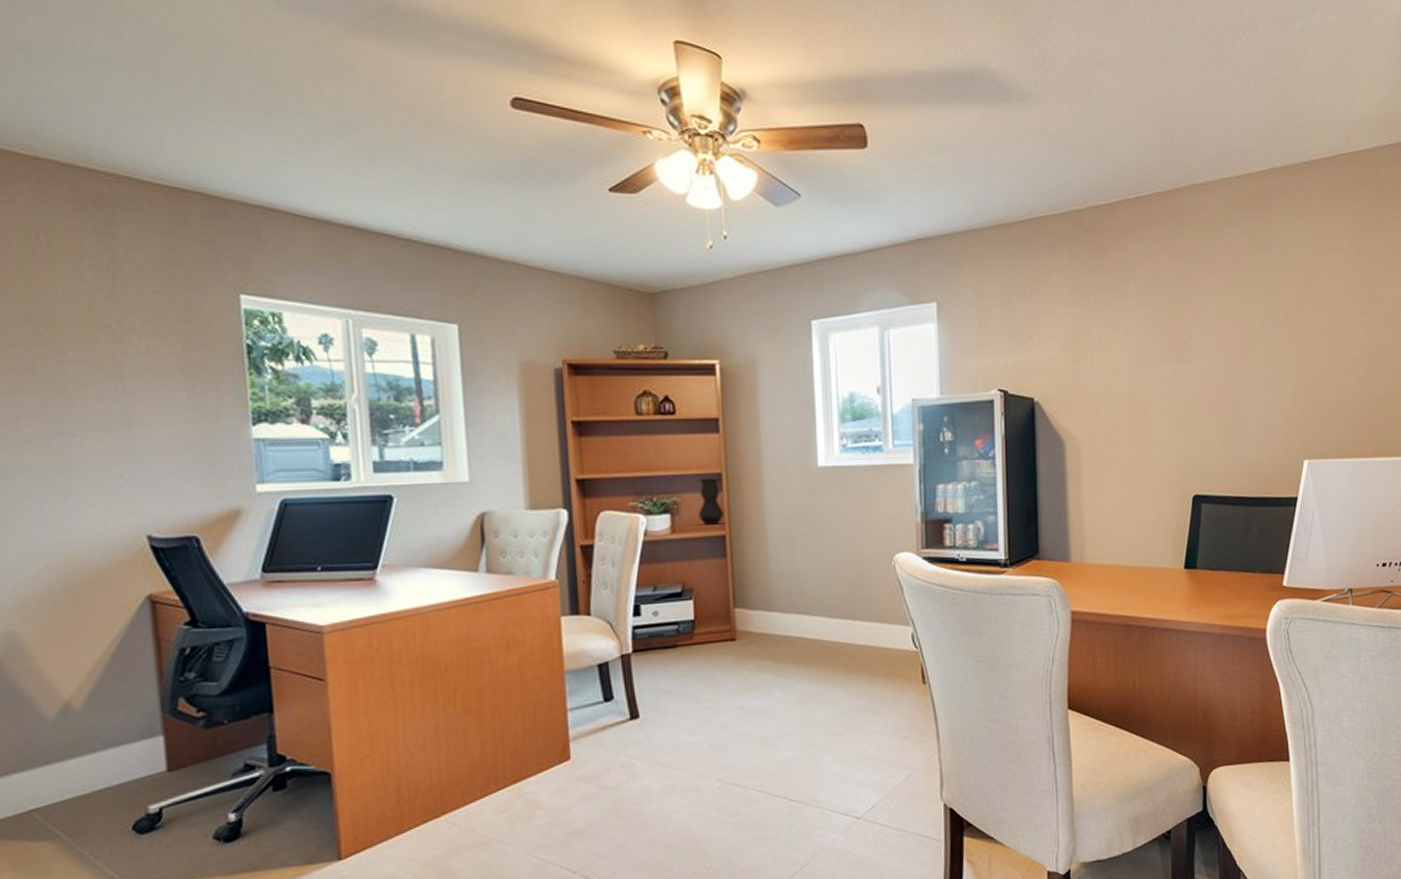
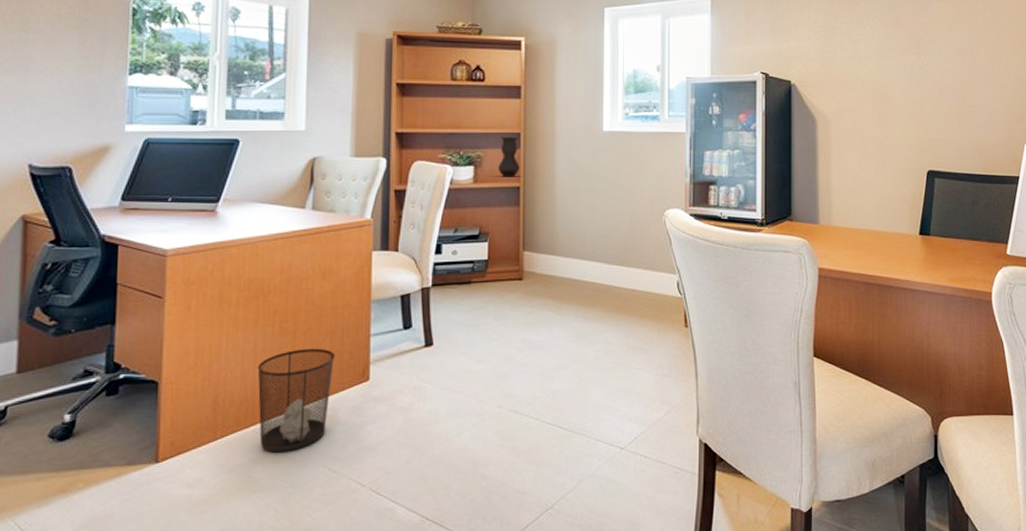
waste bin: none [442,727,530,843] -> present [257,348,336,453]

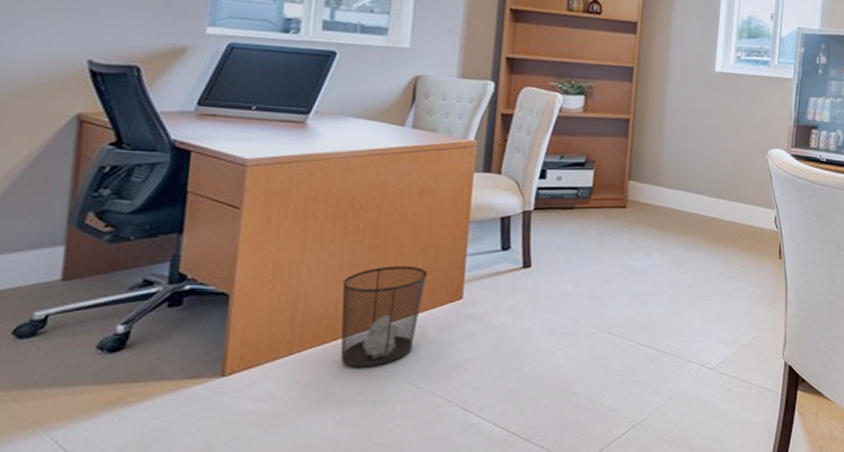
vase: present [498,136,520,177] -> none [609,69,632,109]

